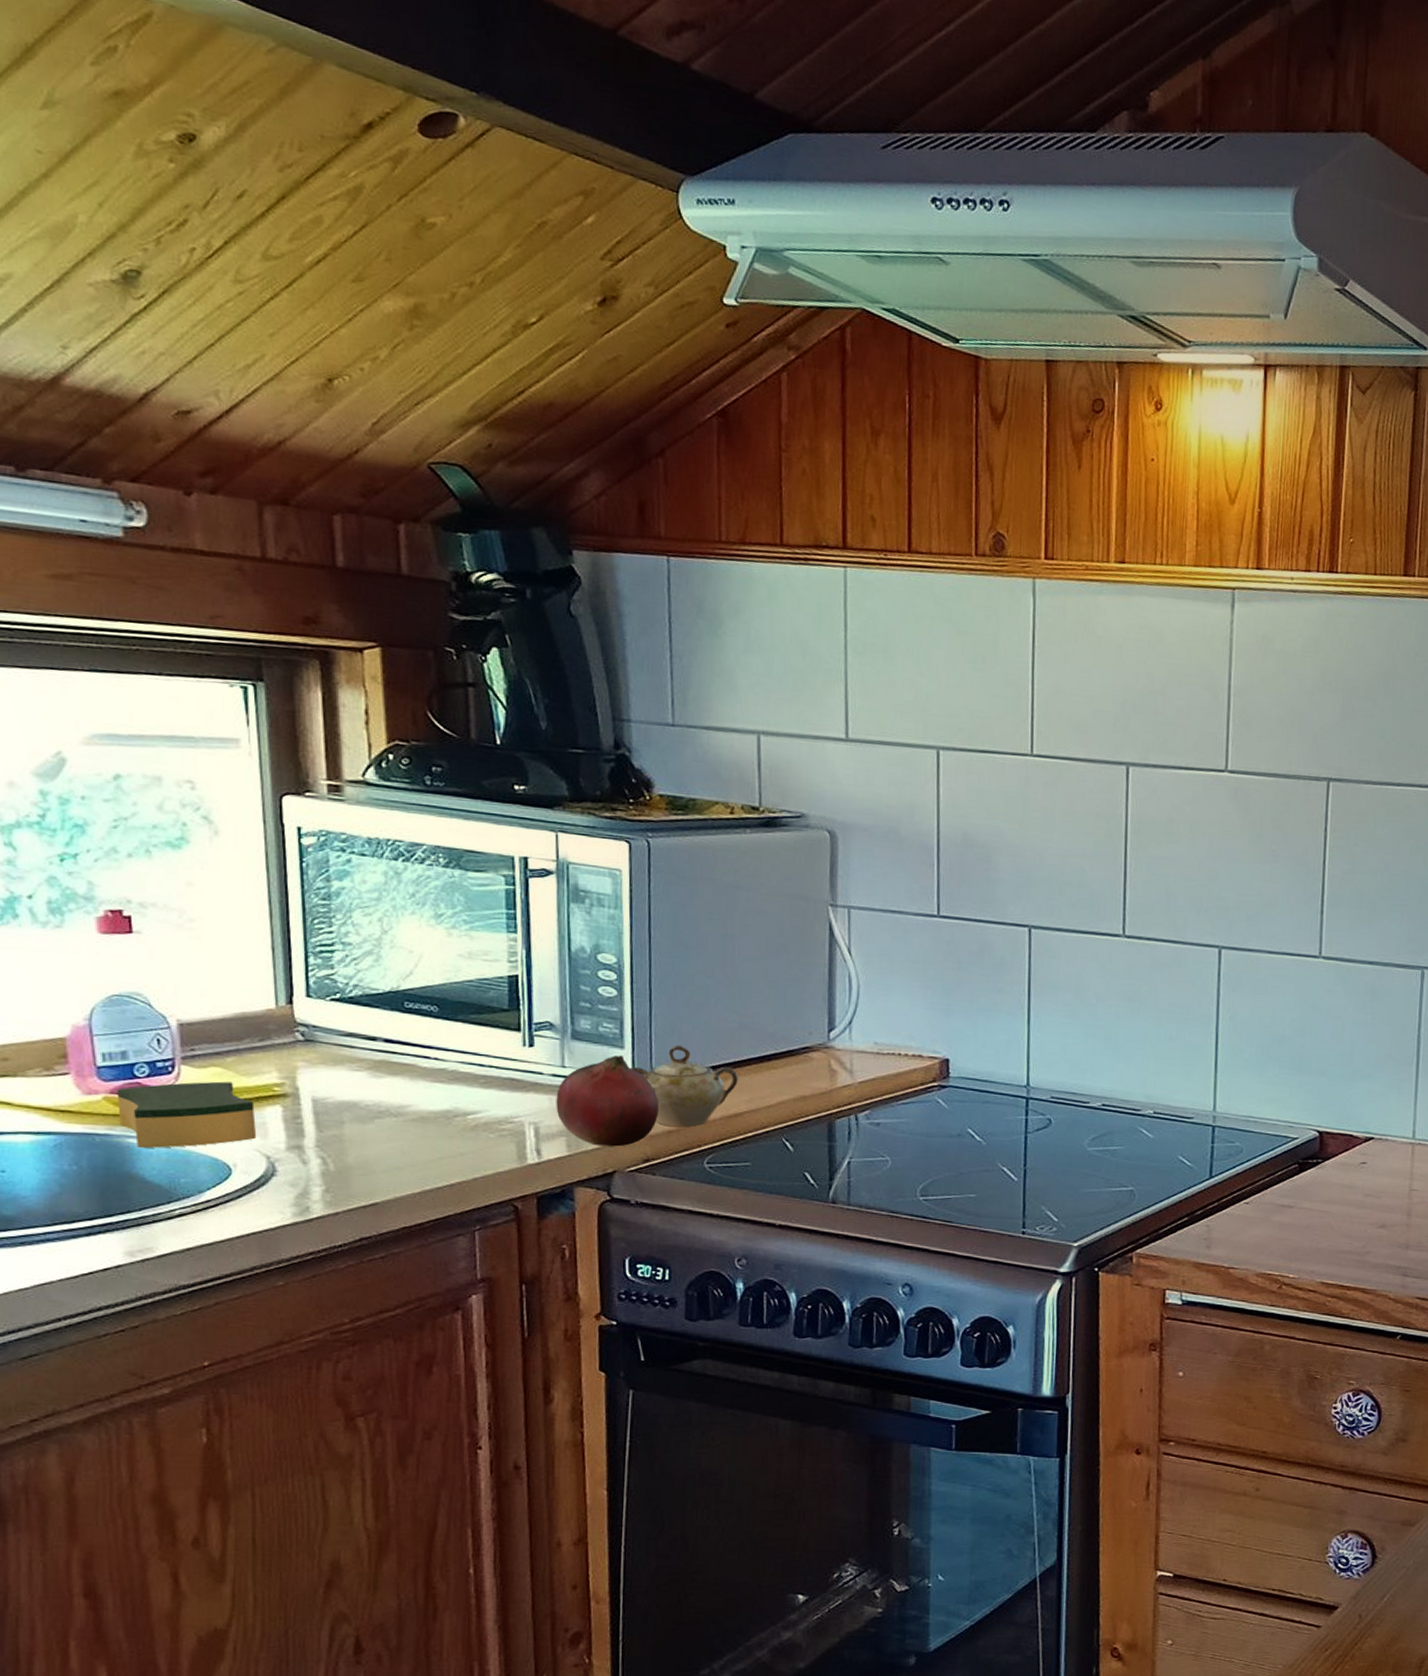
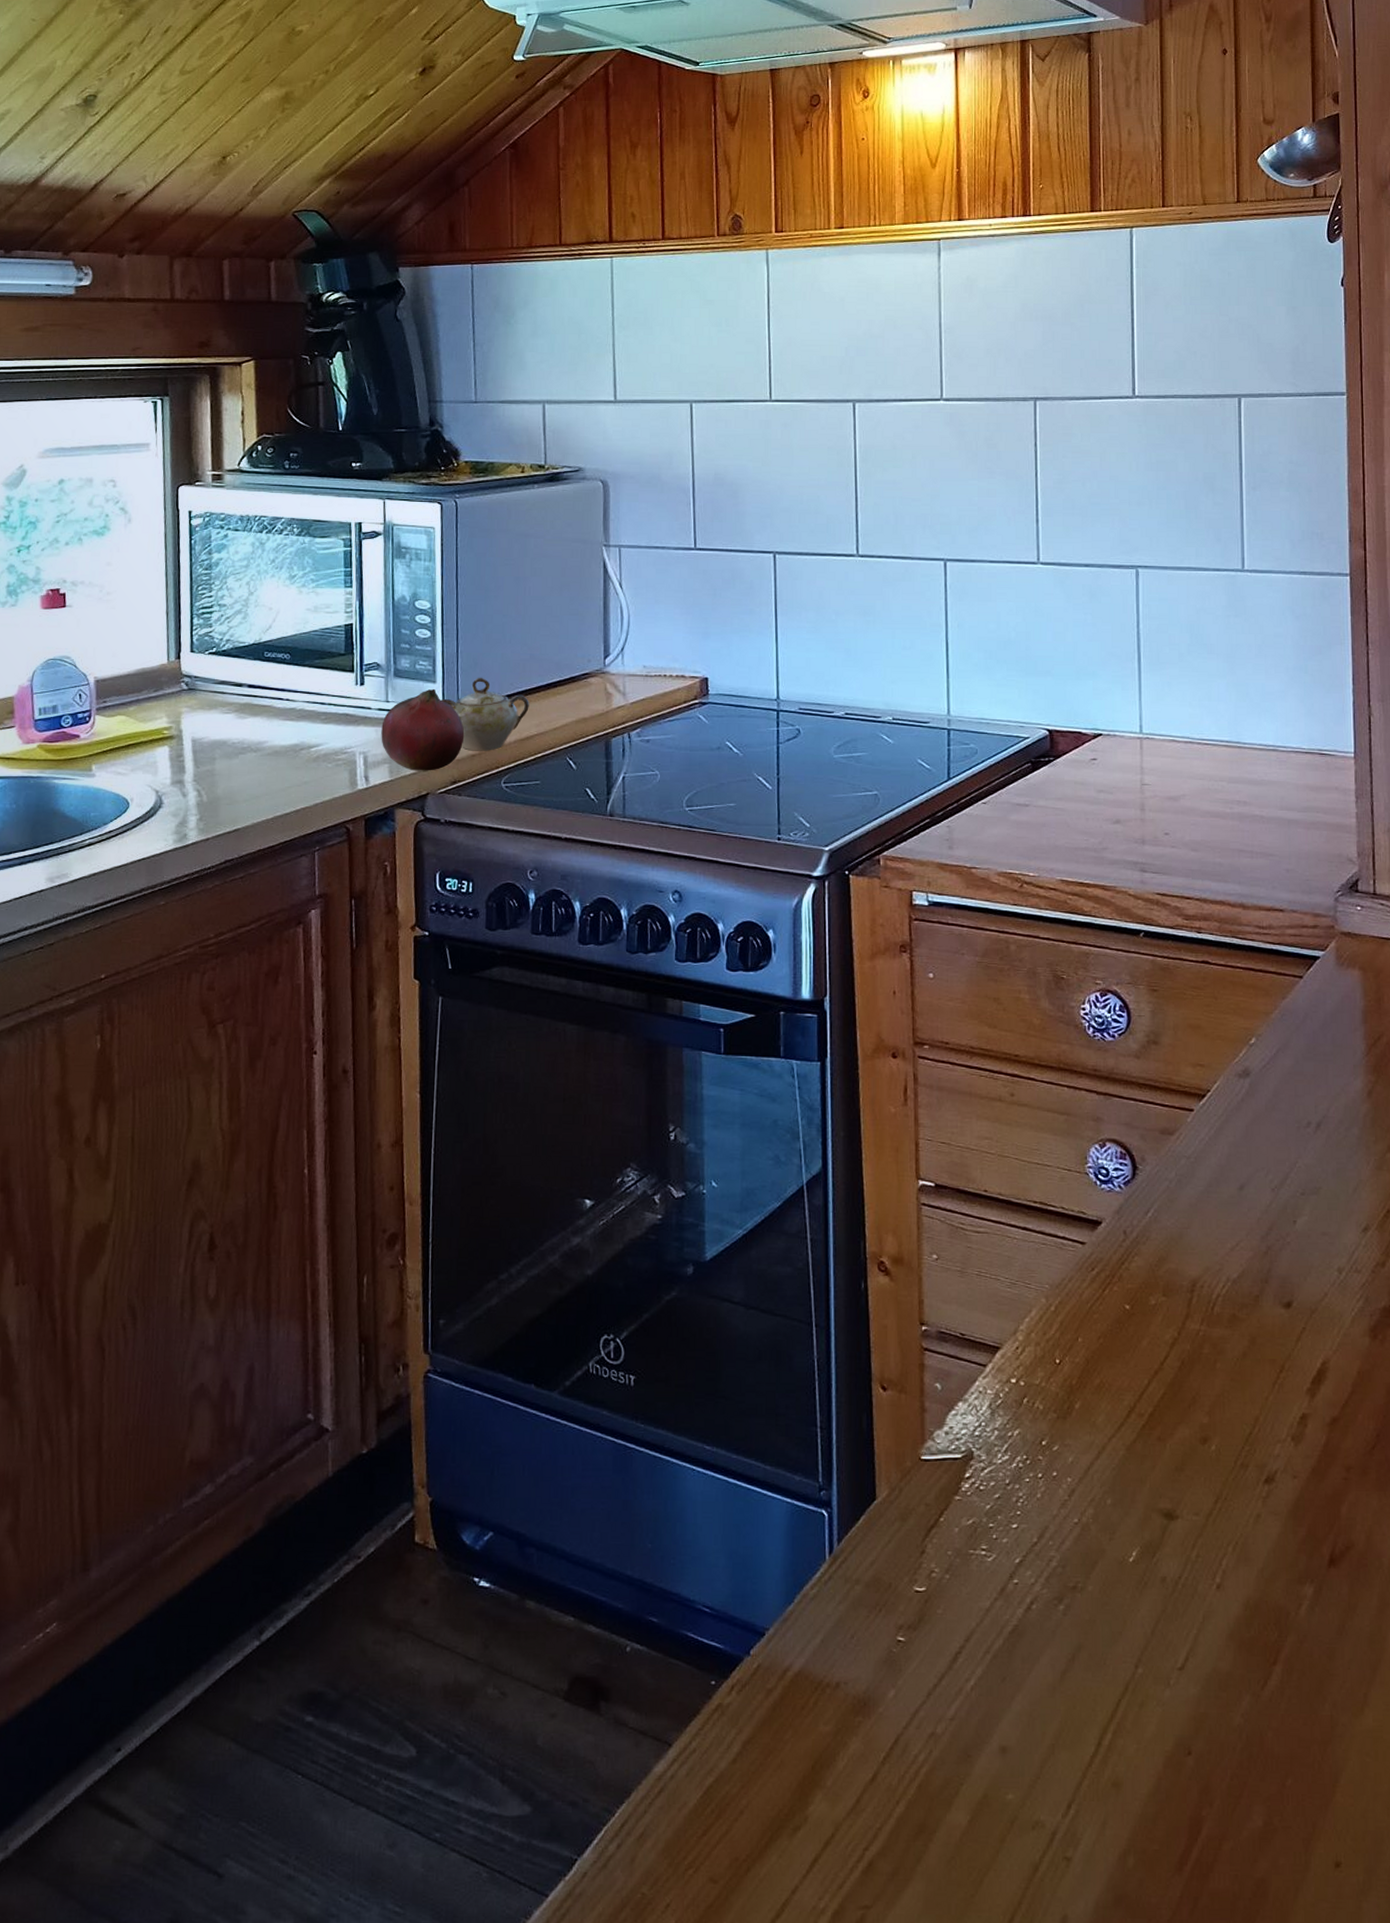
sponge: present [117,1081,257,1149] -> none [48,728,149,788]

